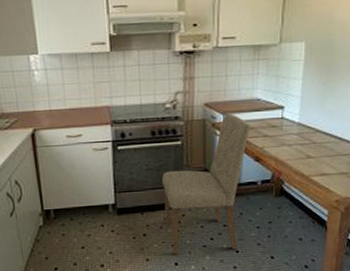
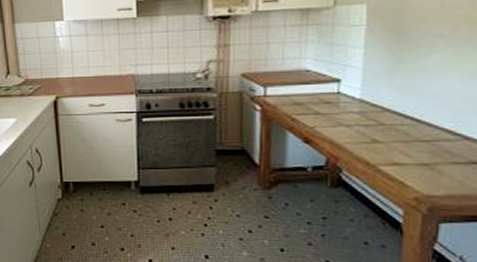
dining chair: present [161,112,250,255] -> none [190,84,298,247]

